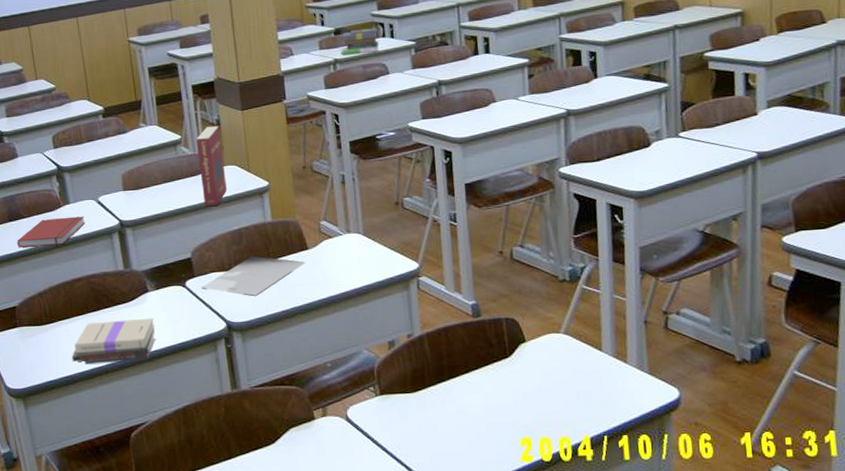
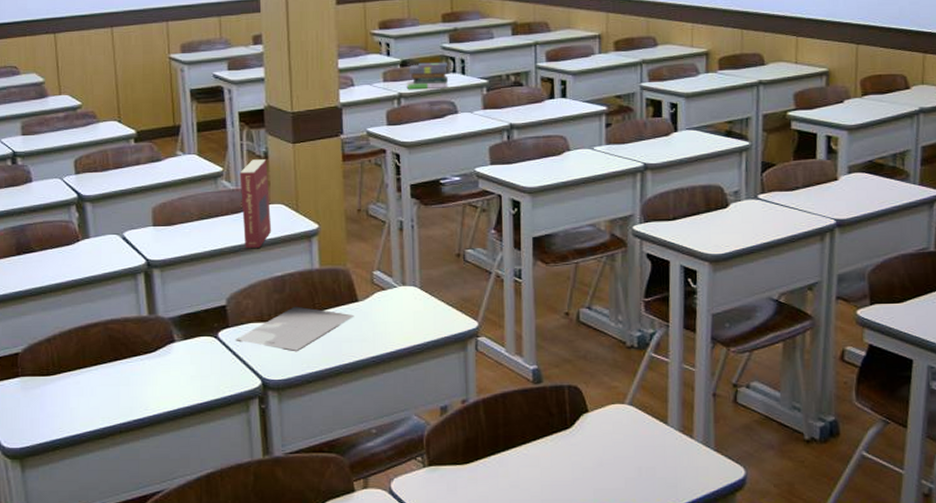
book: present [17,216,85,247] -> none [25,253,106,285]
books: present [72,318,156,365] -> none [81,372,180,423]

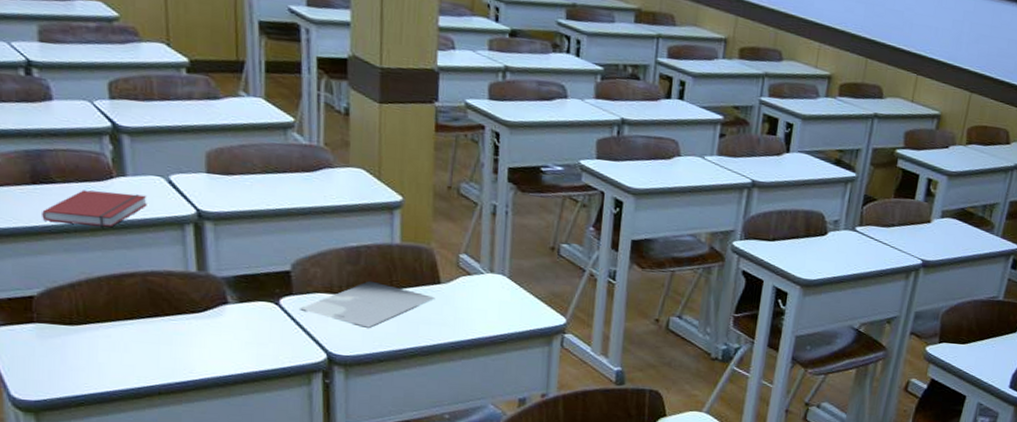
book: none [25,253,106,285] -> present [42,190,147,228]
book: present [240,159,272,248] -> none [314,114,349,213]
books: present [406,62,449,90] -> none [514,35,562,69]

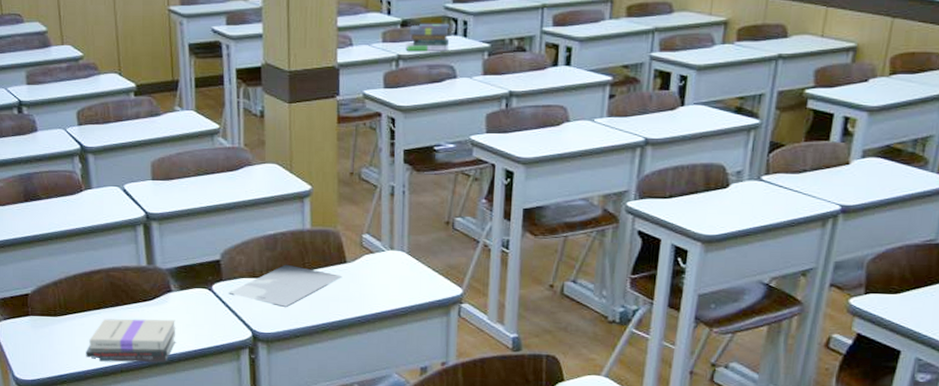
book: present [42,190,147,228] -> none [33,203,108,233]
books: none [112,330,233,385] -> present [86,318,176,363]
books: none [514,35,562,69] -> present [405,23,450,52]

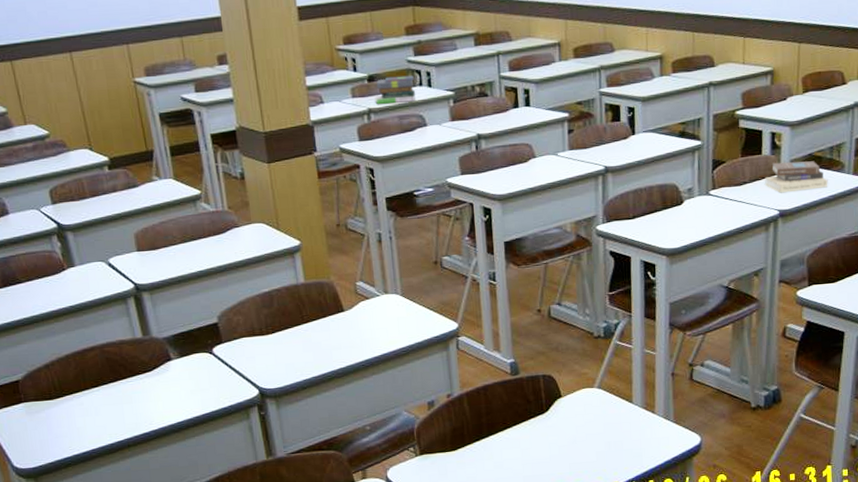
books: present [86,318,176,363] -> none [88,387,183,439]
paper: present [229,264,343,307] -> none [230,319,342,361]
books: none [827,151,906,187] -> present [764,161,828,193]

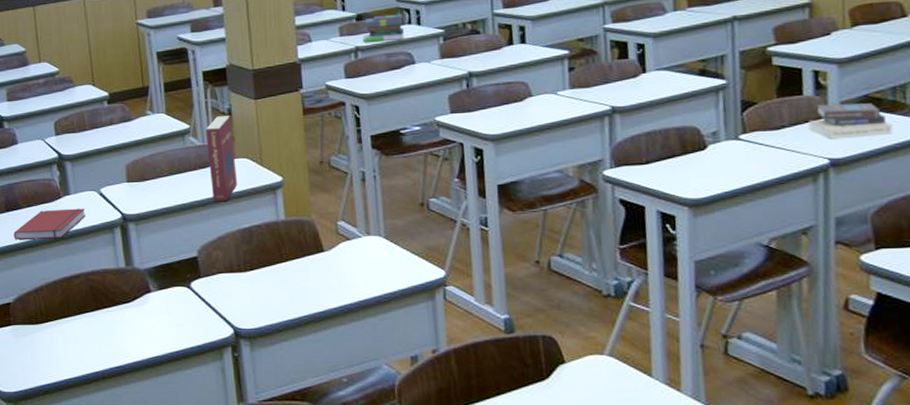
book: none [15,280,95,316] -> present [14,208,86,240]
book: none [218,180,255,267] -> present [205,116,238,201]

